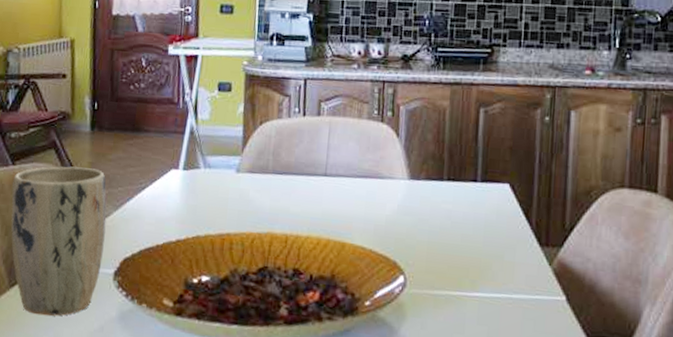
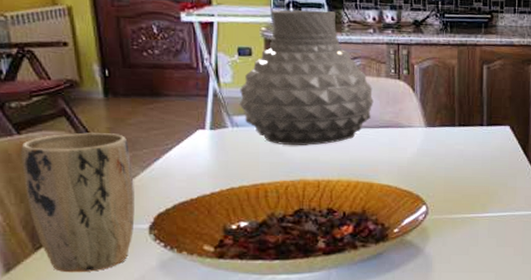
vase: none [213,42,353,194] -> present [239,9,374,146]

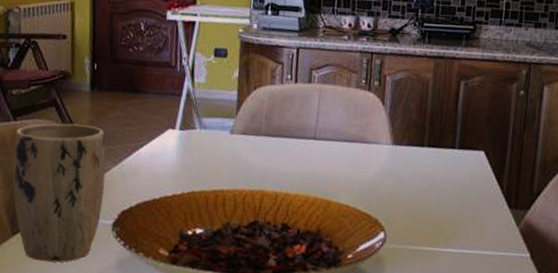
vase: present [239,9,374,146] -> none [209,11,341,155]

